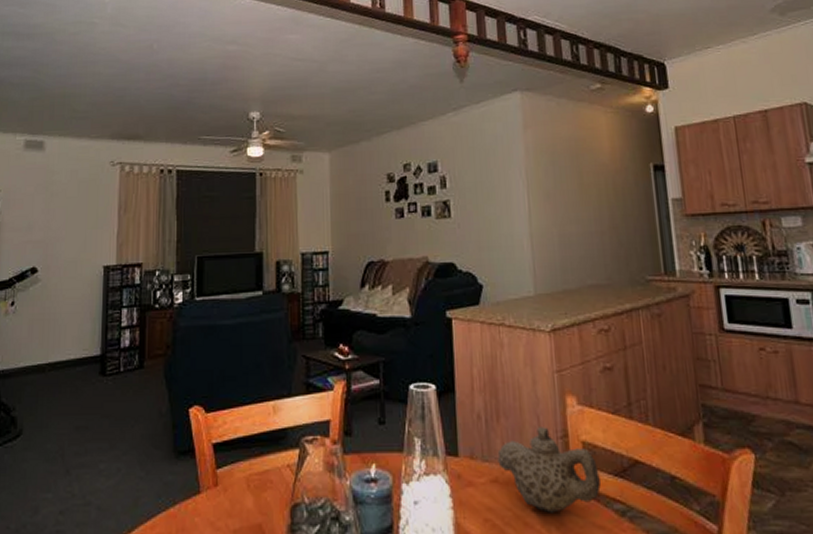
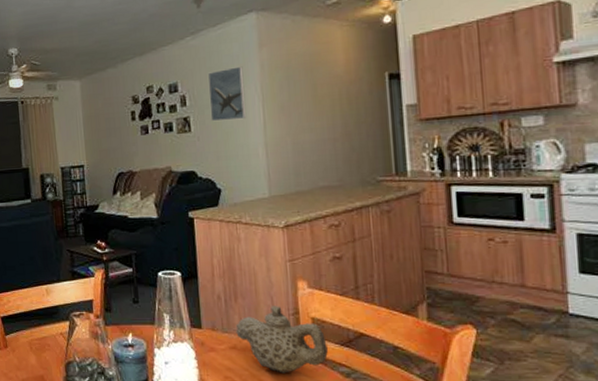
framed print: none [470,148,511,207] -> present [208,66,247,122]

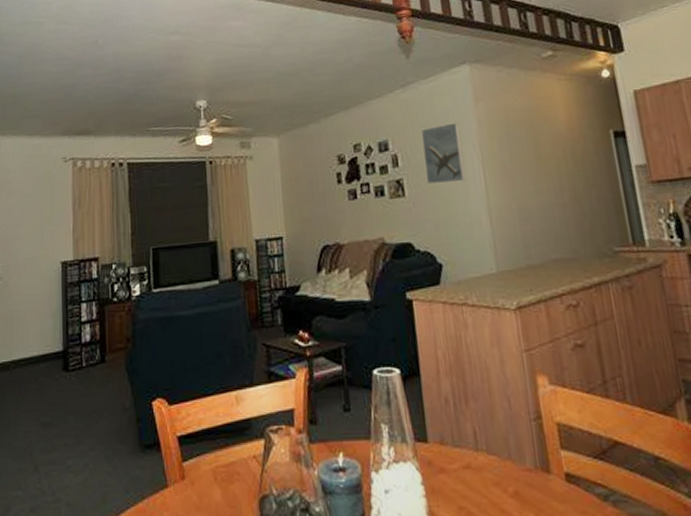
teapot: present [235,306,328,373] -> none [468,409,580,499]

